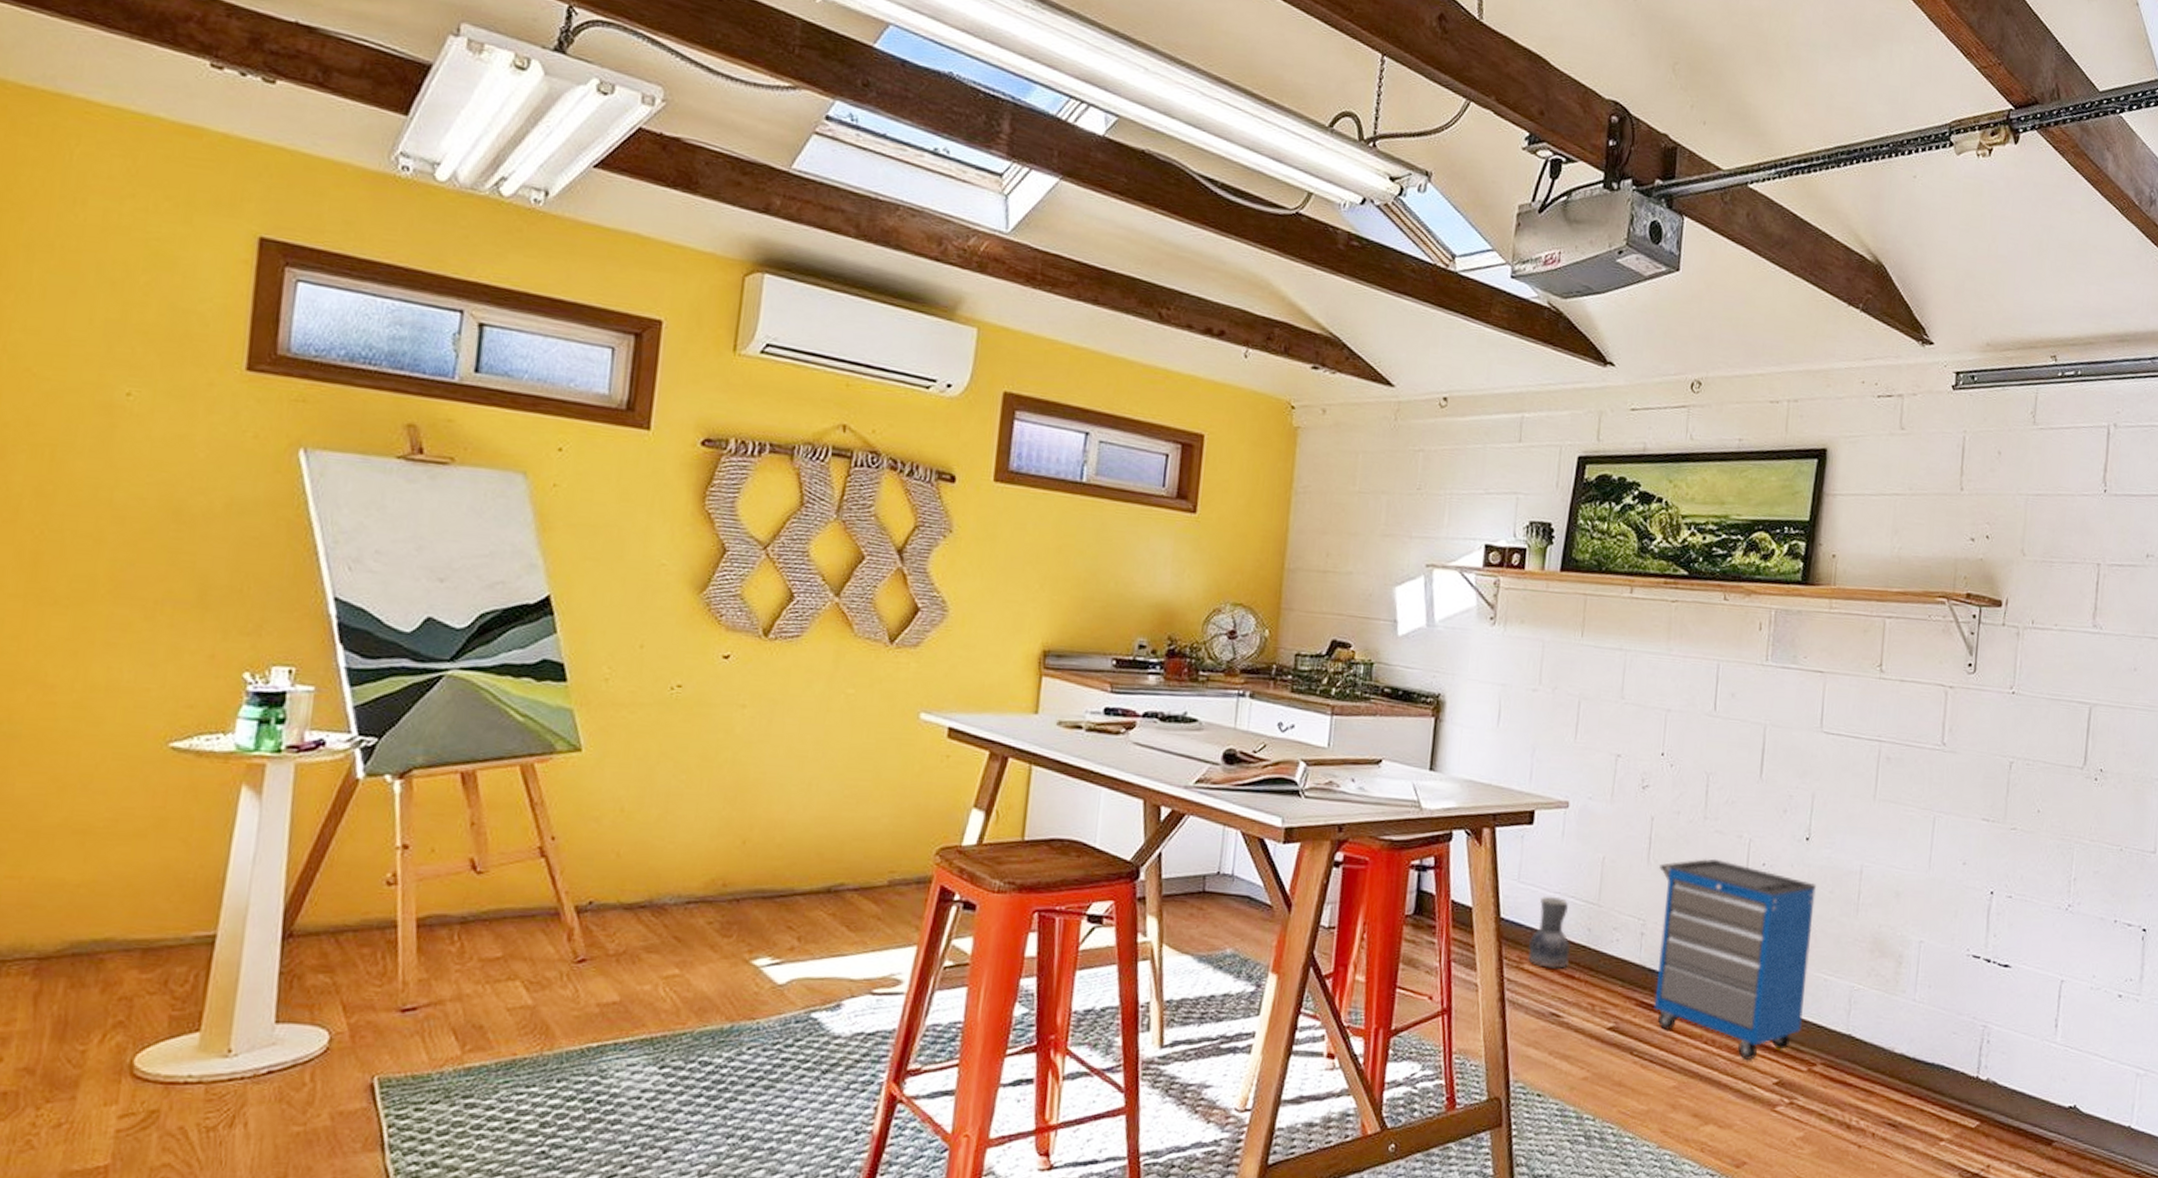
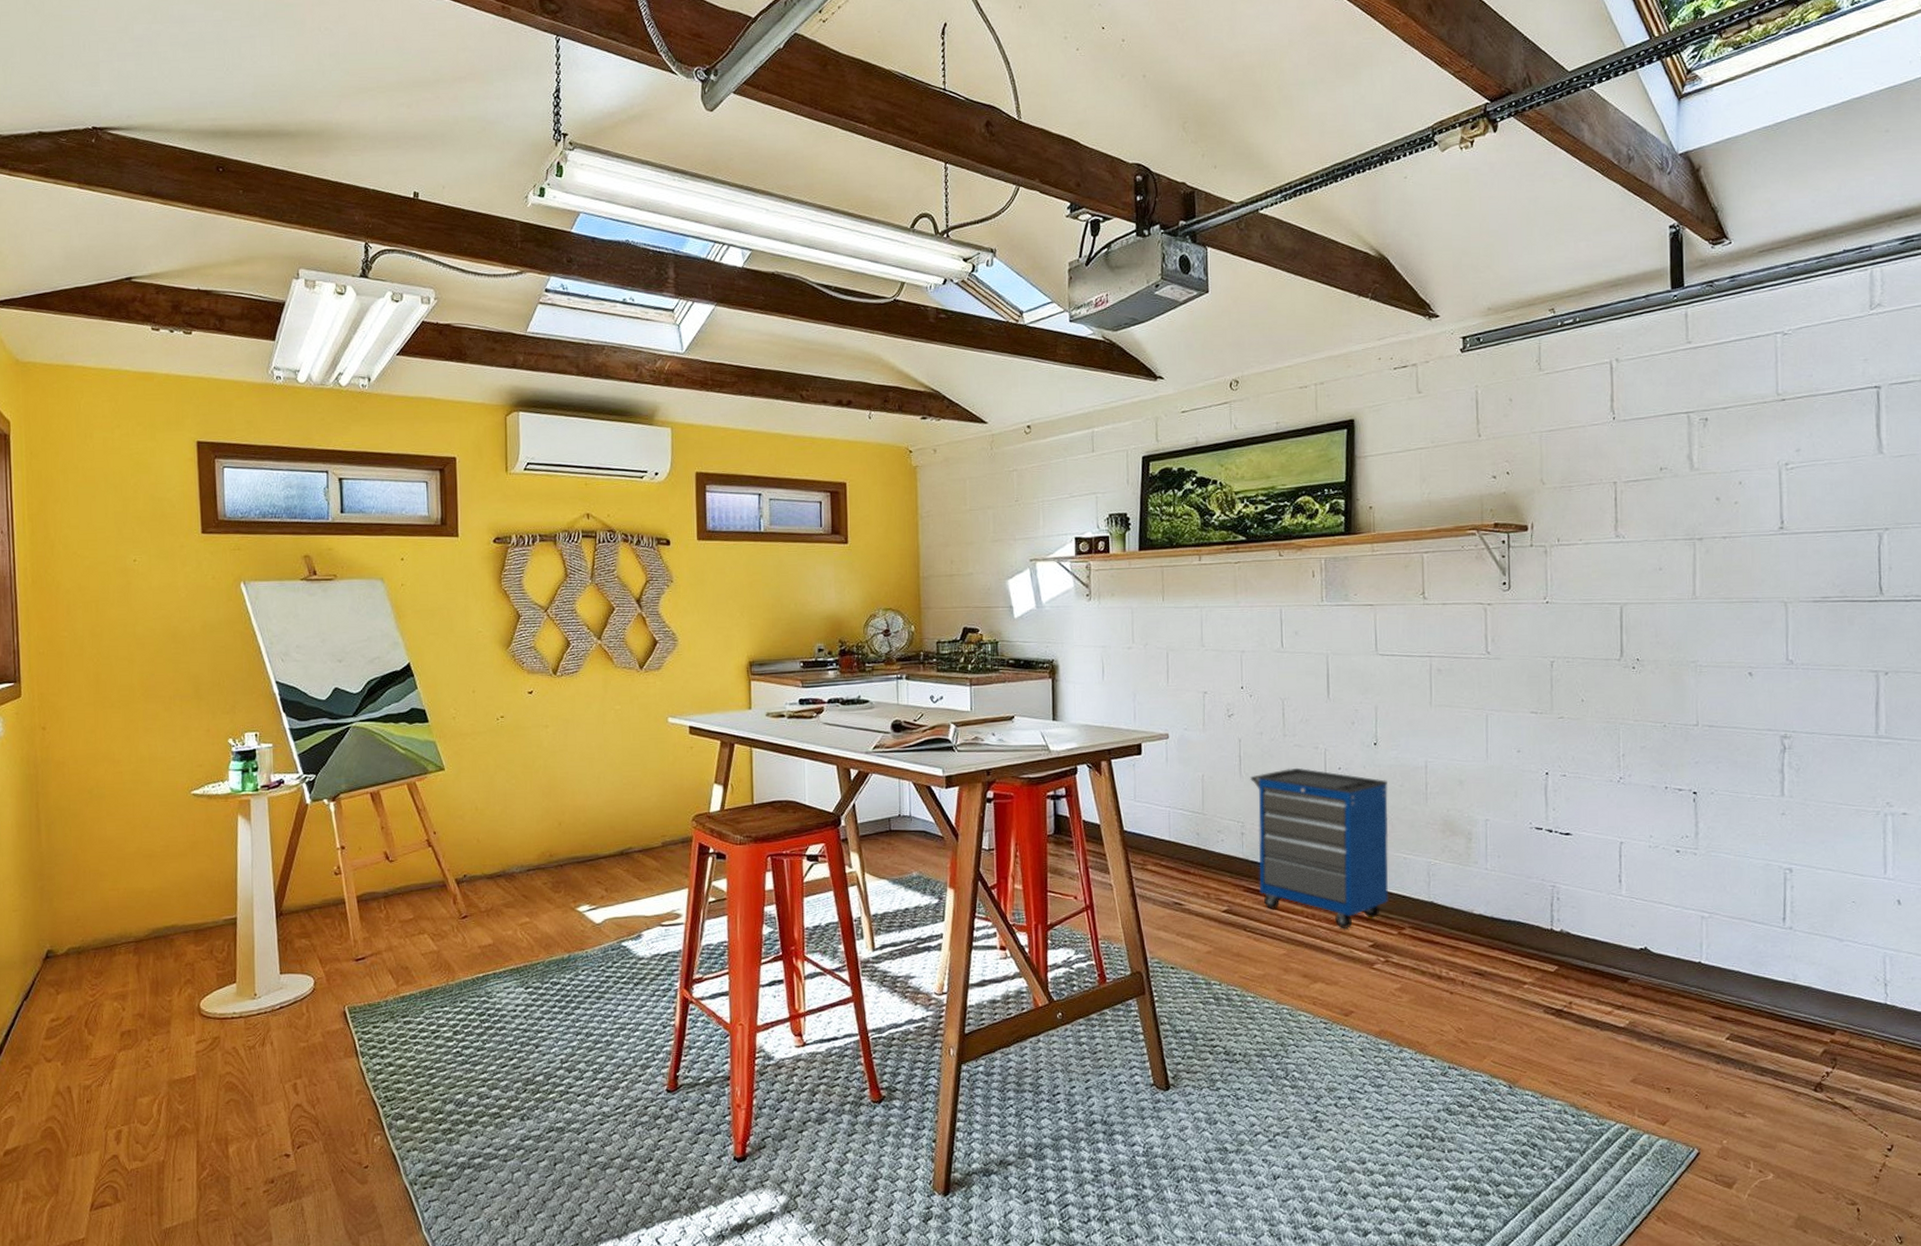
vase: present [1528,895,1571,968] -> none [1150,810,1184,867]

